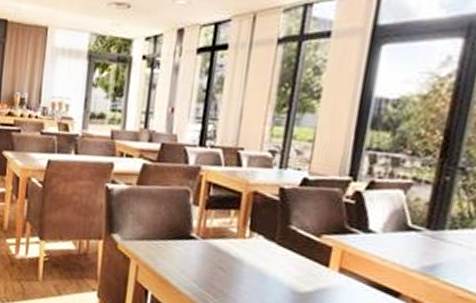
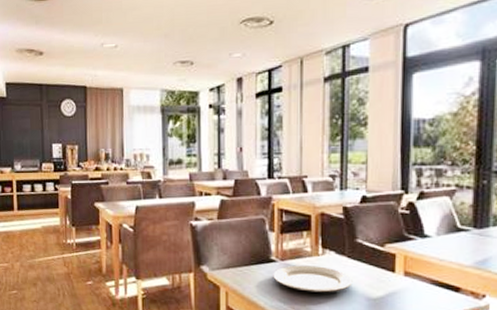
plate: none [190,245,280,280] -> present [273,265,353,293]

